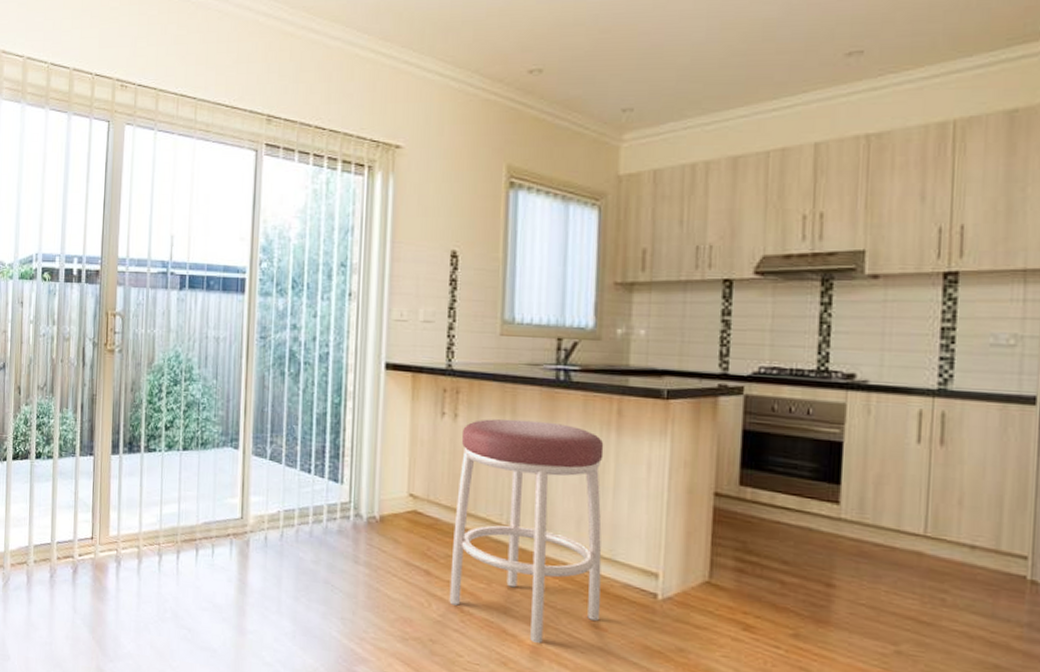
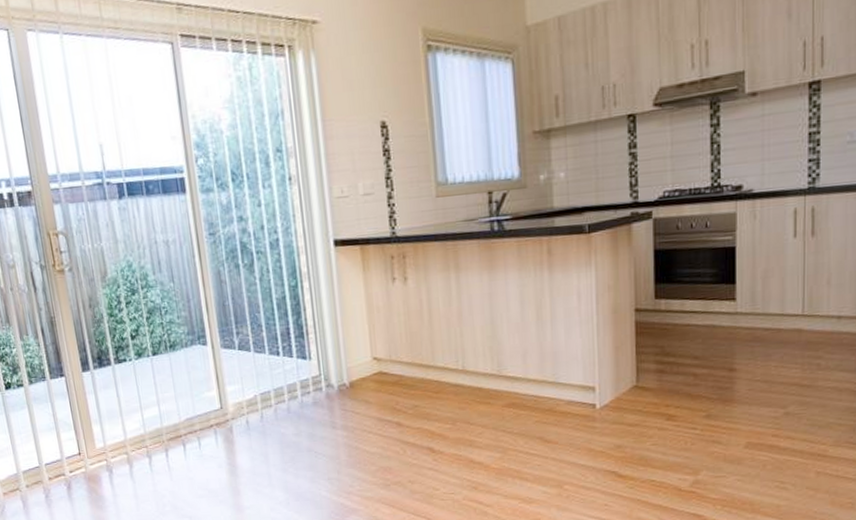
bar stool: present [449,419,604,643] -> none [413,270,551,465]

